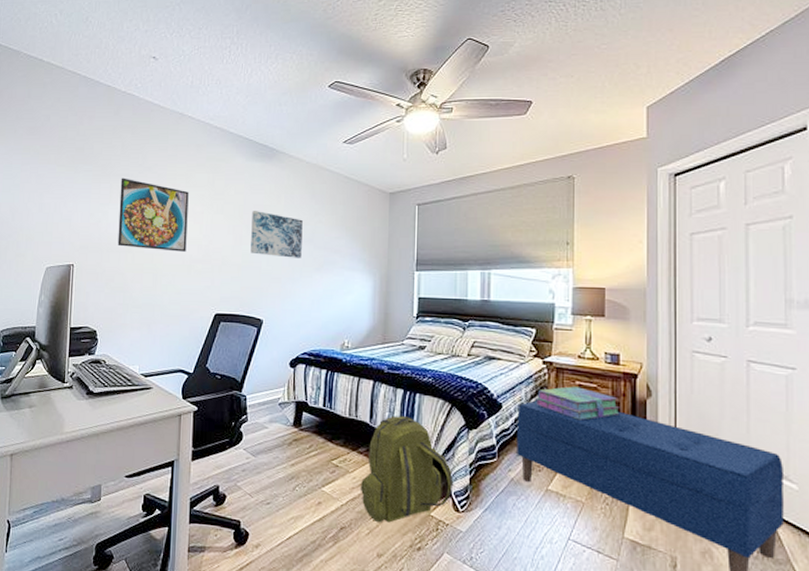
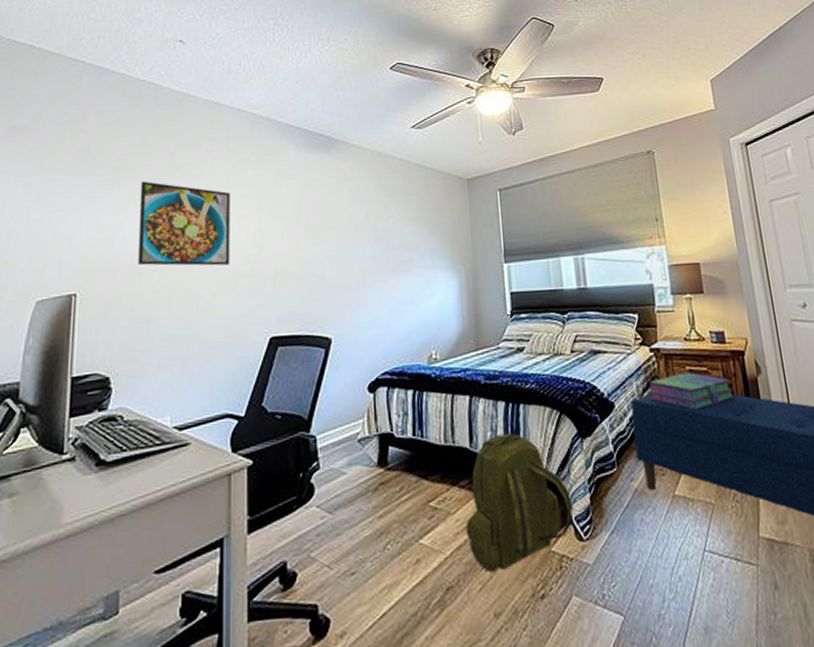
wall art: present [251,211,303,258] -> none [310,209,373,261]

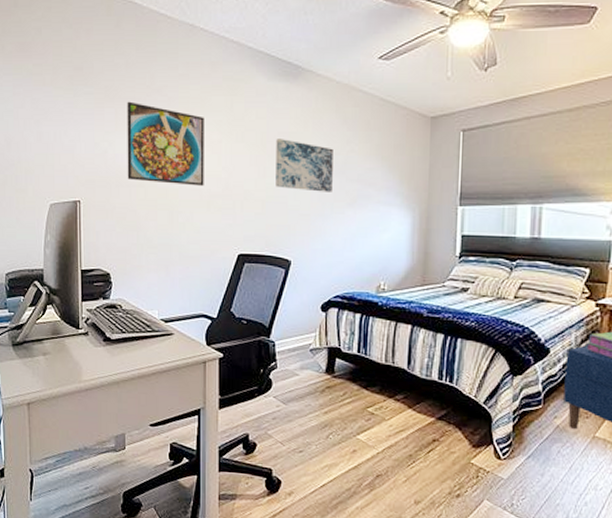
wall art: none [310,209,373,261] -> present [276,139,333,192]
backpack: present [465,433,573,573] -> none [397,361,496,471]

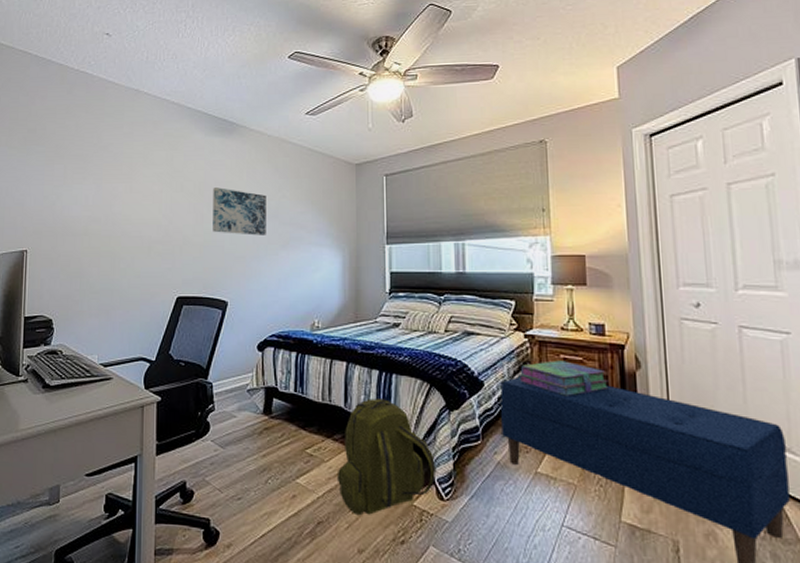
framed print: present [127,101,204,186] -> none [73,158,147,233]
backpack: none [397,361,496,471] -> present [336,398,437,516]

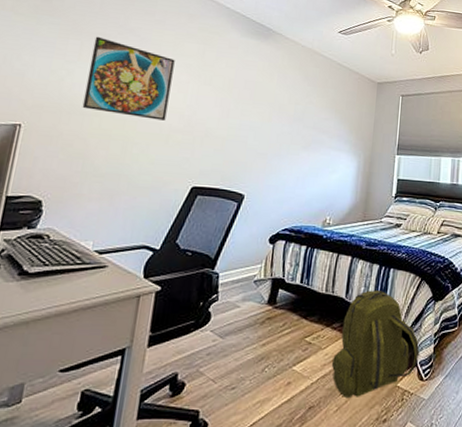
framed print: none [73,158,147,233] -> present [82,36,175,121]
wall art: present [213,187,266,235] -> none [237,86,294,136]

